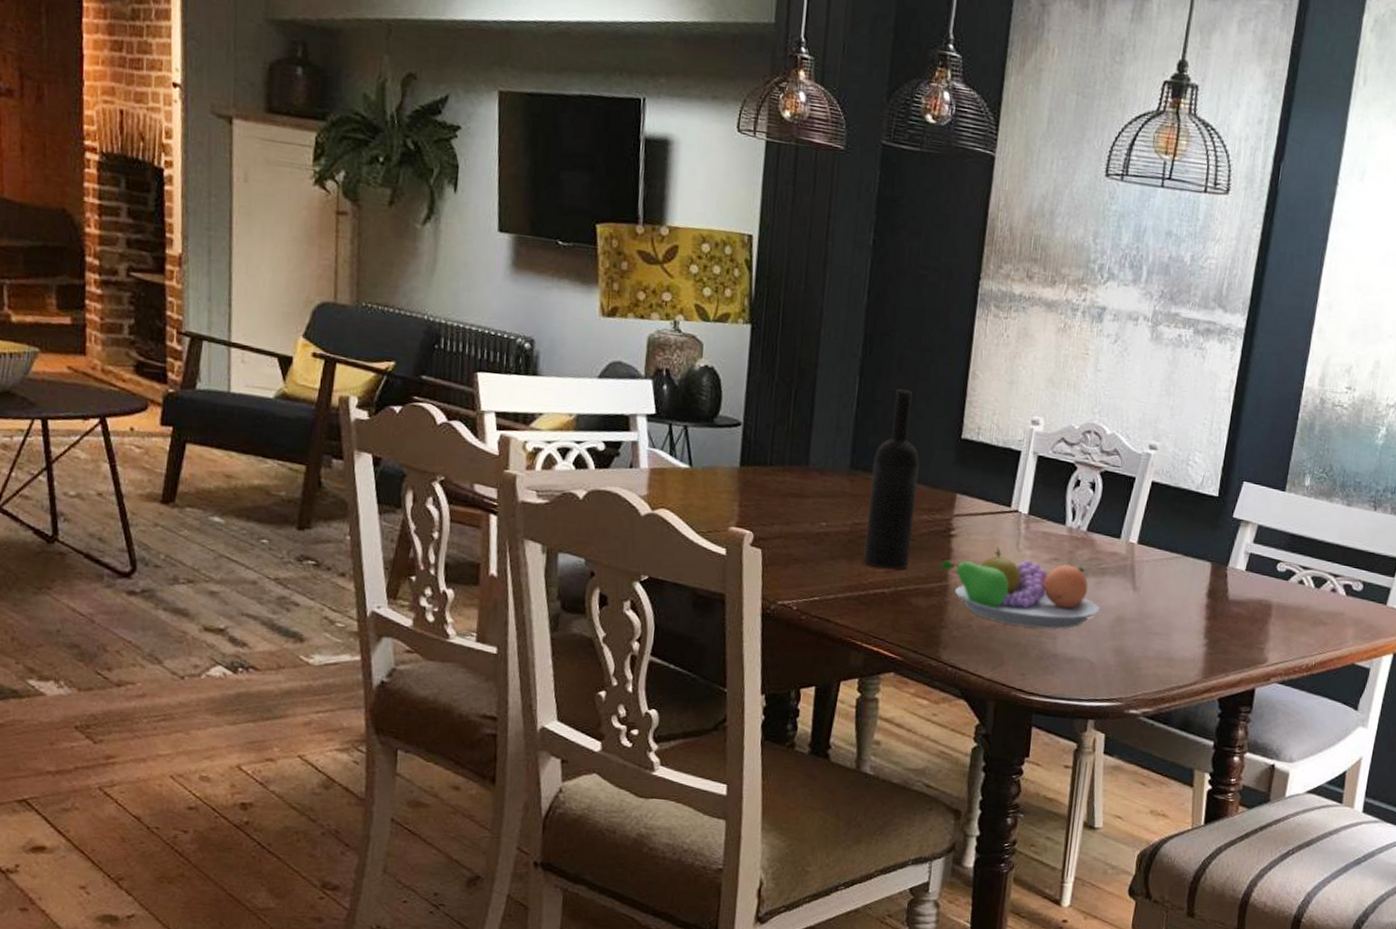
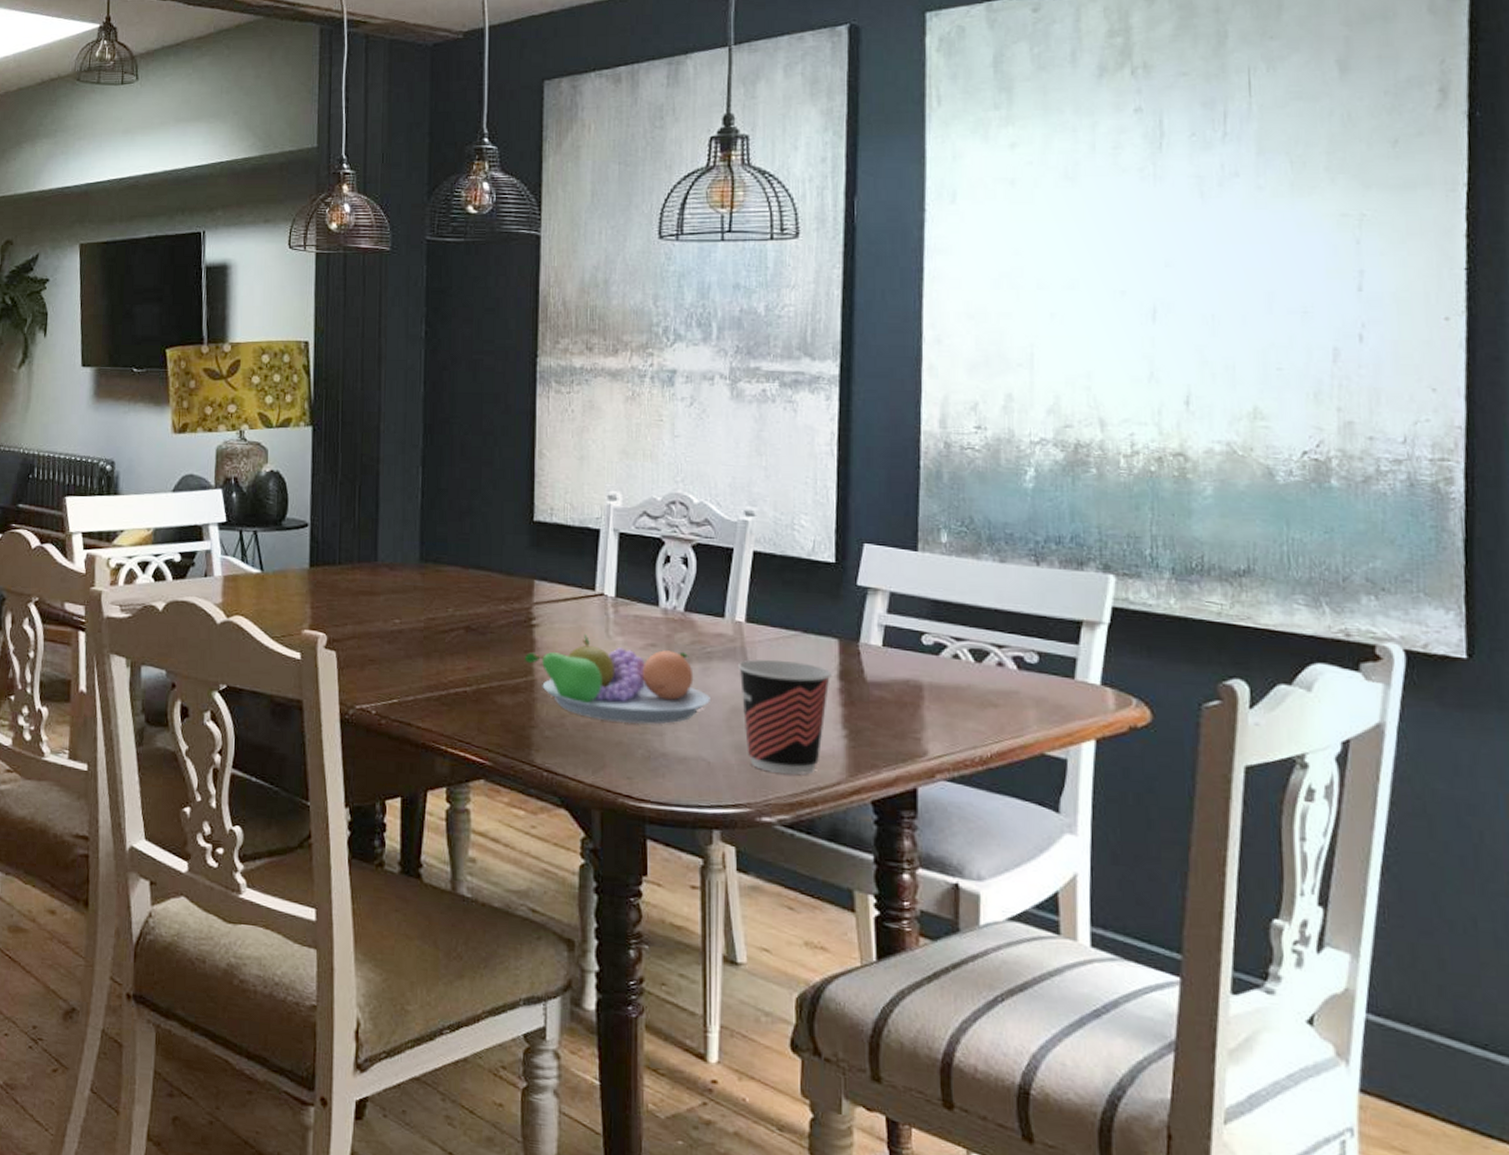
wine bottle: present [863,389,920,570] -> none [441,476,493,666]
cup: none [1124,576,1202,676] -> present [737,659,832,775]

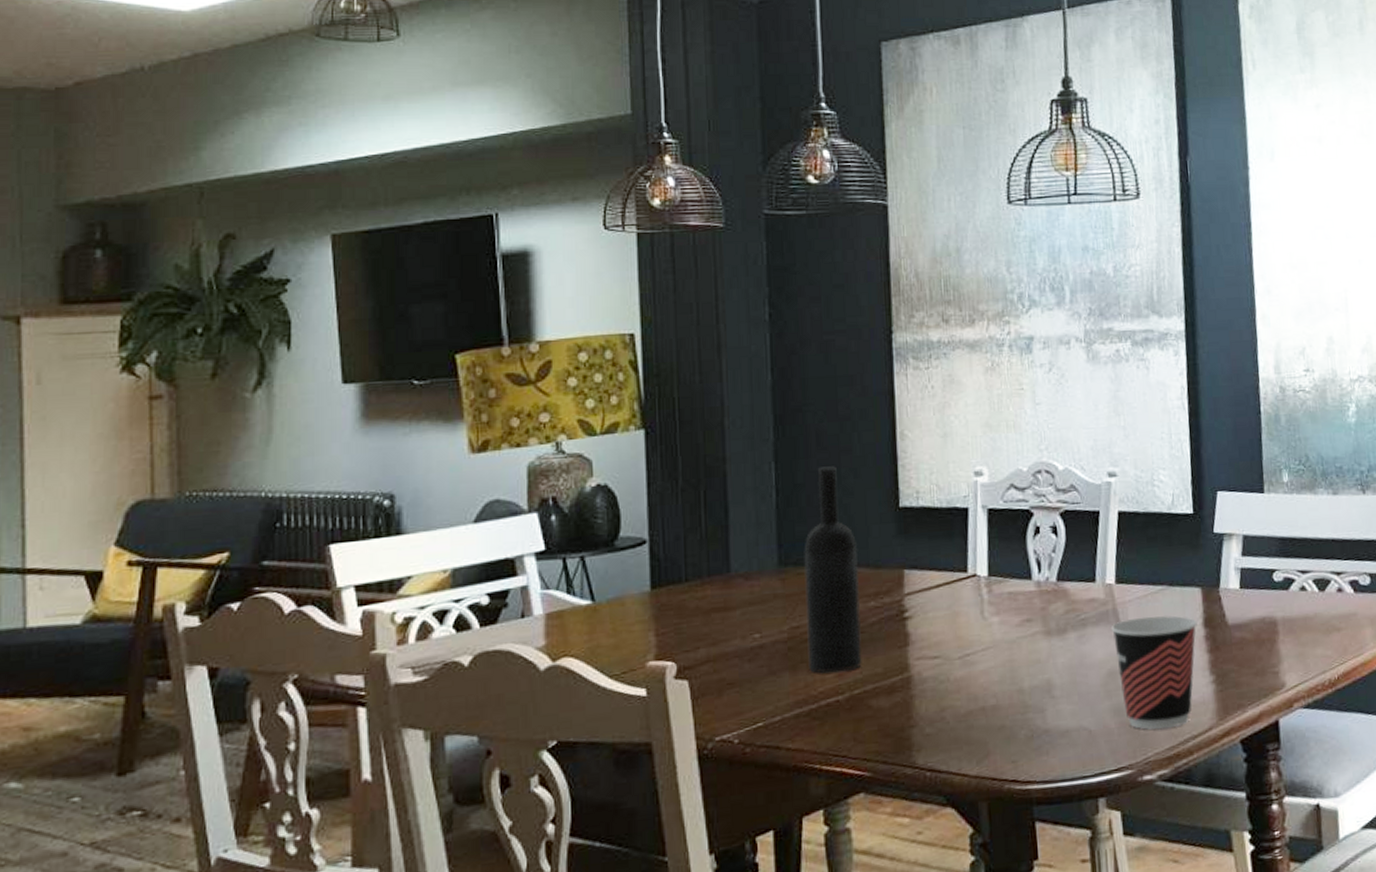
wine bottle: none [441,476,493,666] -> present [804,466,862,673]
fruit bowl: present [525,633,710,724] -> none [899,618,1087,707]

